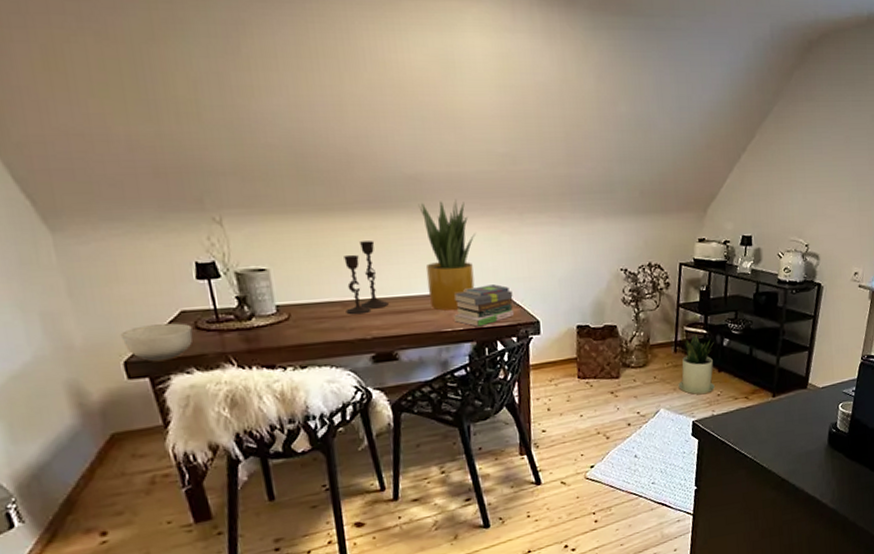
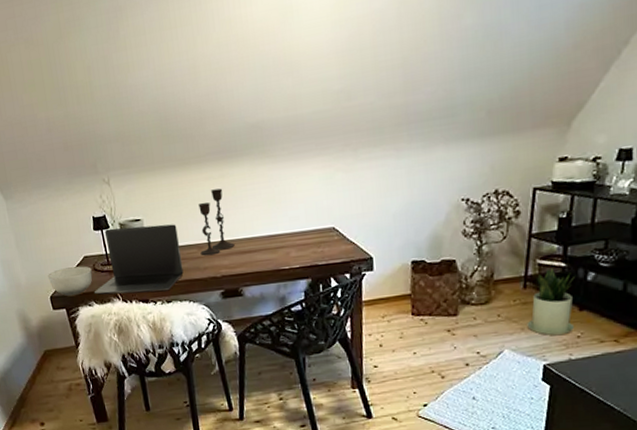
laptop computer: none [194,276,324,360] -> present [93,224,184,296]
planter: present [418,199,475,311] -> none [259,142,311,250]
books: present [454,284,515,327] -> none [291,222,348,264]

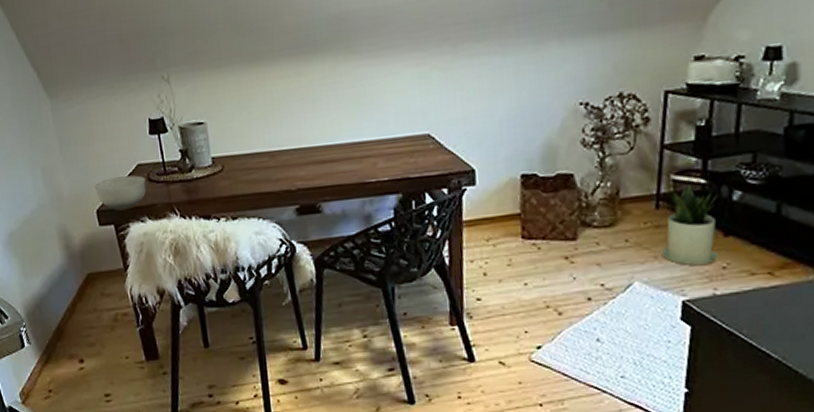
laptop computer: present [93,224,184,296] -> none [147,128,252,210]
candlestick: present [198,188,235,256] -> none [271,88,313,165]

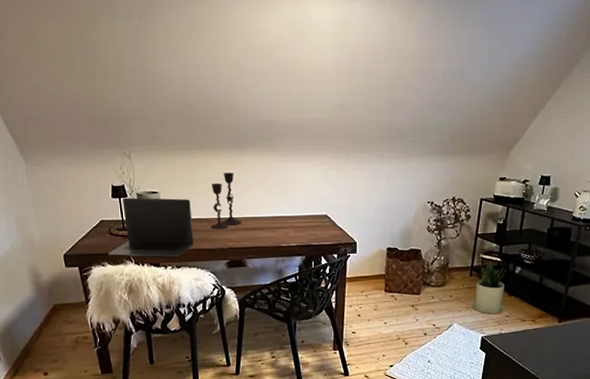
bowl: present [94,175,147,211] -> none [62,229,108,256]
laptop computer: none [147,128,252,210] -> present [107,197,194,258]
candlestick: none [271,88,313,165] -> present [210,172,241,230]

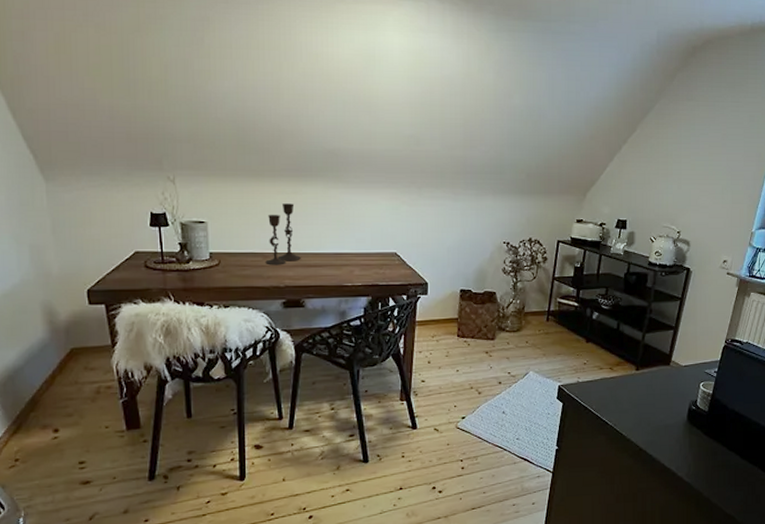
laptop computer: present [107,197,194,258] -> none [141,227,245,296]
planter: present [471,262,507,315] -> none [548,307,584,362]

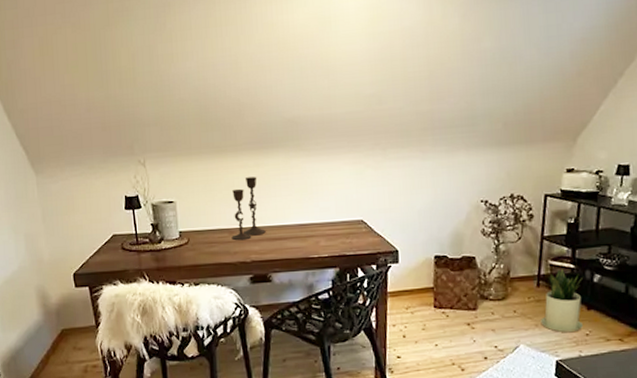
planter: none [548,307,584,362] -> present [540,269,583,333]

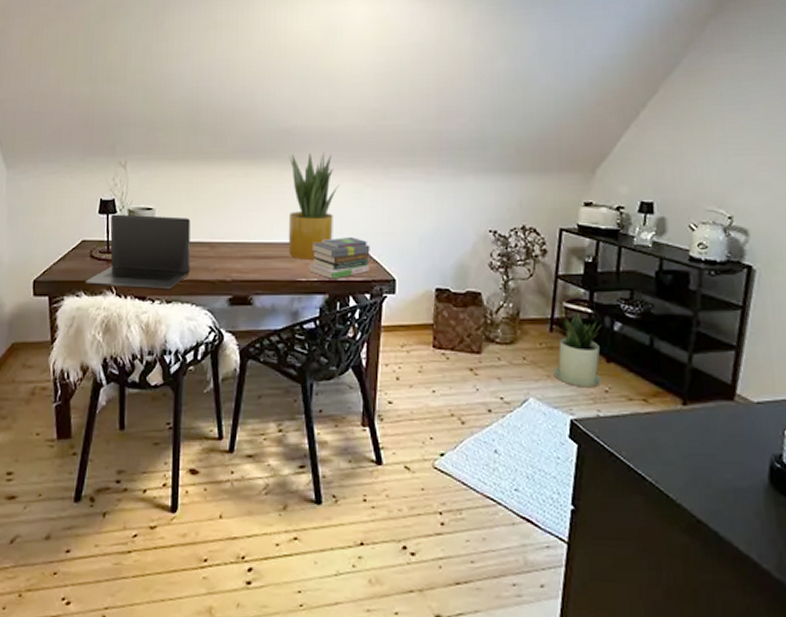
laptop computer: none [119,207,213,275] -> present [85,214,191,290]
candlestick: present [231,177,266,241] -> none [212,188,250,256]
planter: none [294,138,342,239] -> present [288,151,339,261]
books: none [320,215,375,254] -> present [310,237,370,279]

